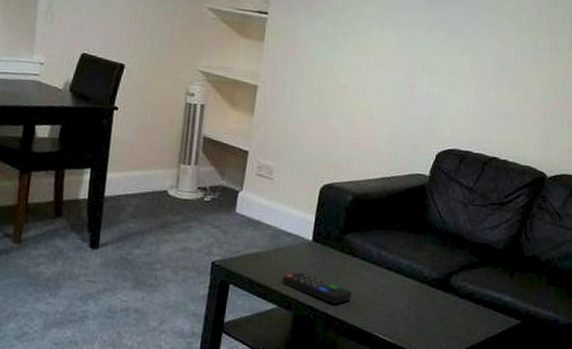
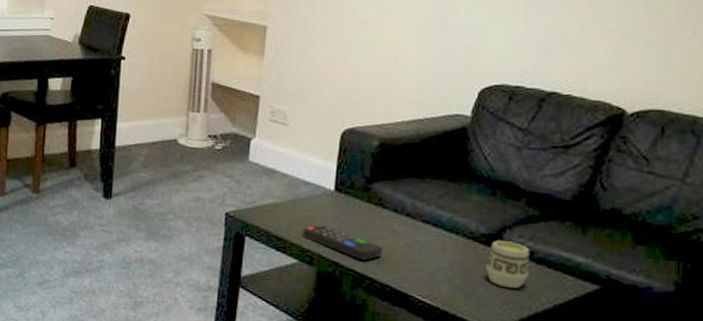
cup: none [435,284,470,325] -> present [485,240,530,288]

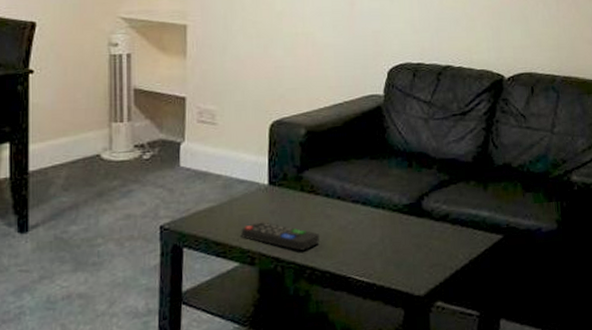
cup: present [485,240,530,288] -> none [410,207,447,252]

